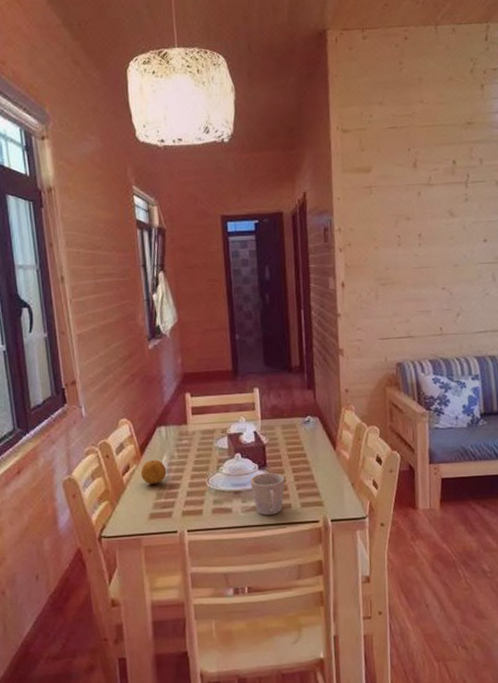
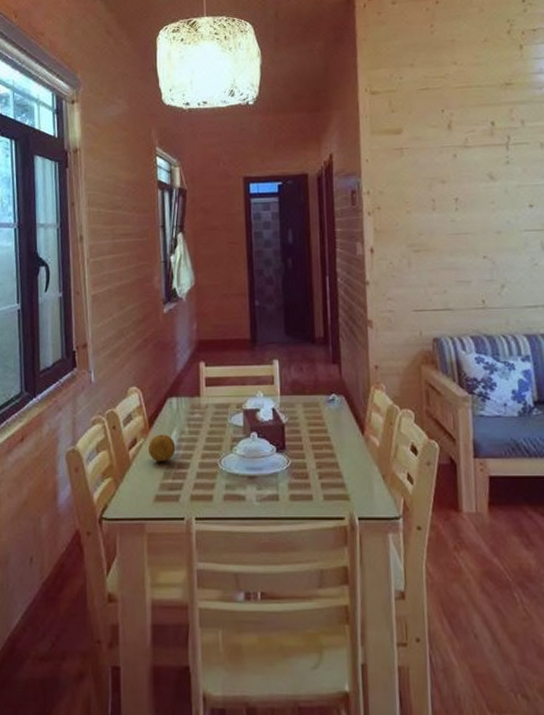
mug: present [250,472,285,515] -> none [266,457,306,506]

